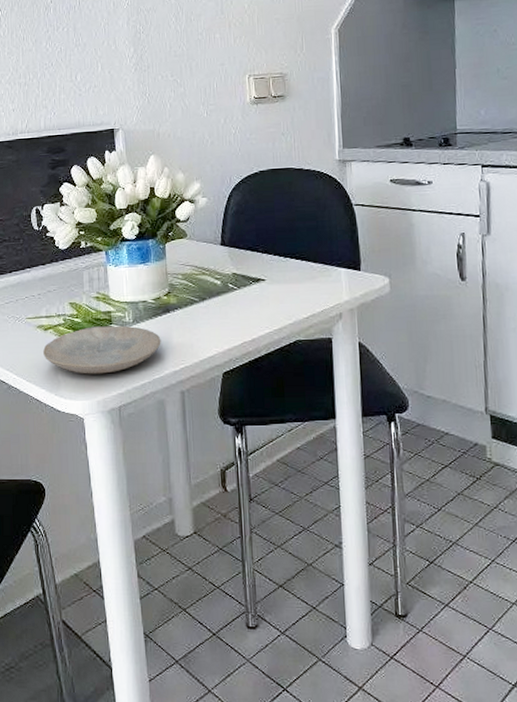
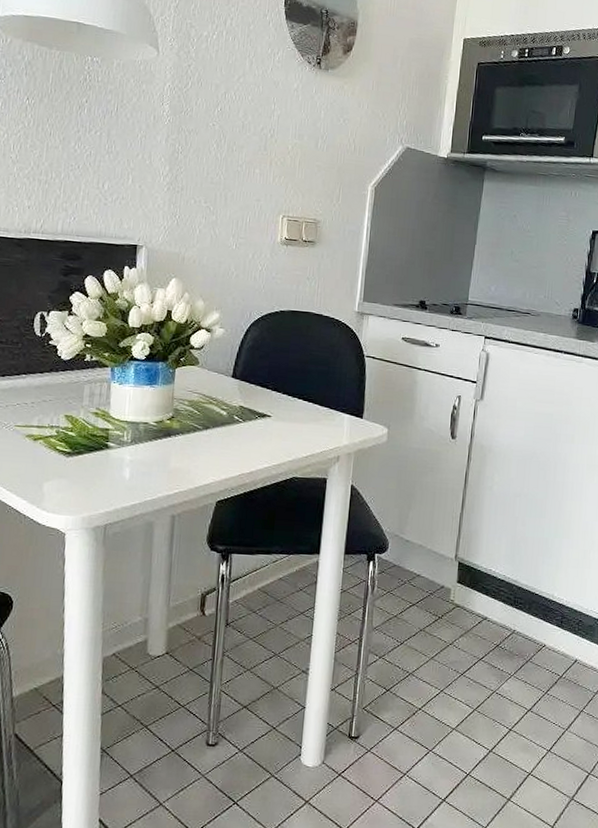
plate: present [43,325,161,374] -> none [29,442,158,491]

